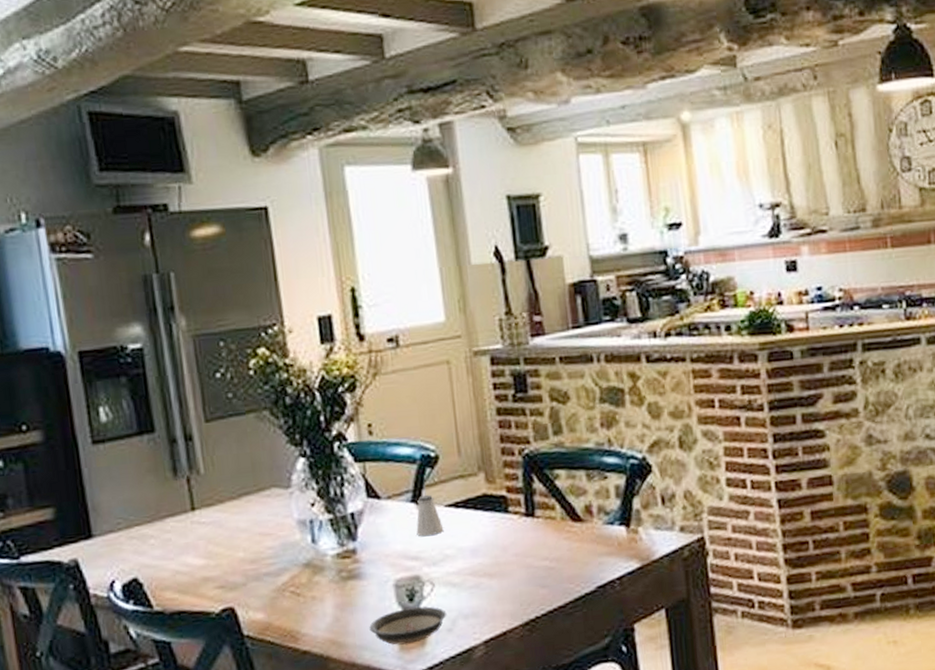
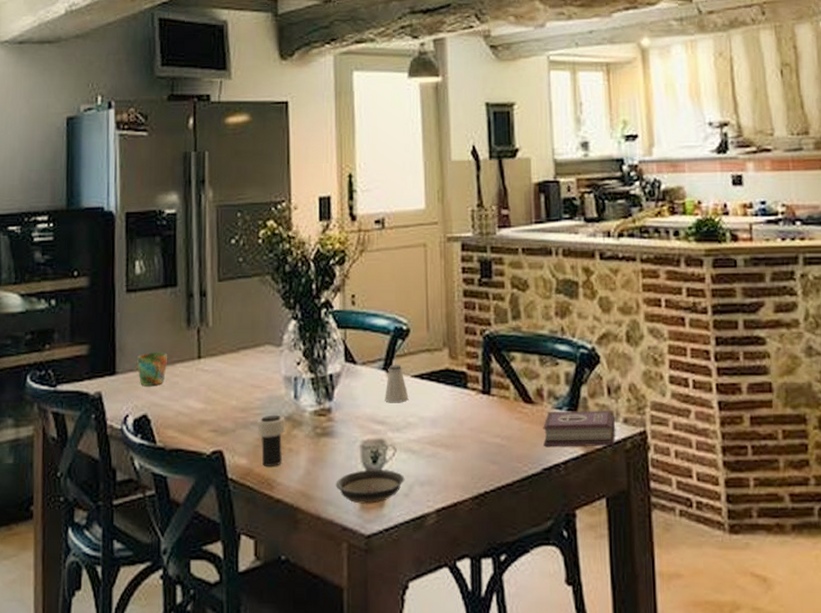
mug: none [116,508,155,547] -> present [137,353,167,386]
cup: none [271,562,306,618] -> present [257,415,285,466]
book: none [594,520,672,564] -> present [543,411,615,446]

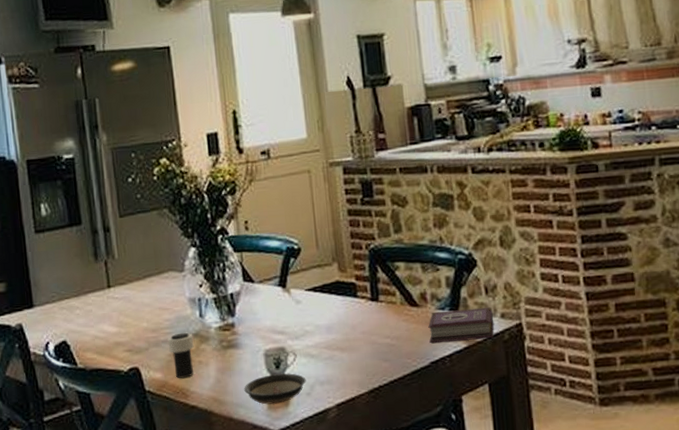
mug: present [137,353,167,386] -> none [51,285,80,316]
saltshaker: present [385,365,409,403] -> none [282,281,305,315]

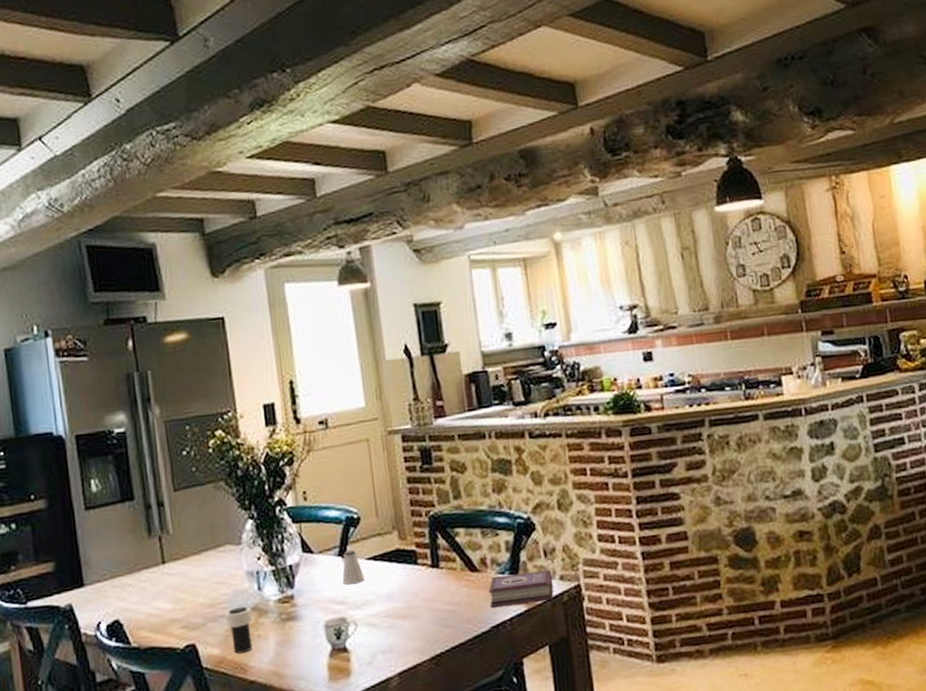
saucer: present [244,373,307,405] -> none [304,643,368,676]
saltshaker: none [282,281,305,315] -> present [342,550,365,585]

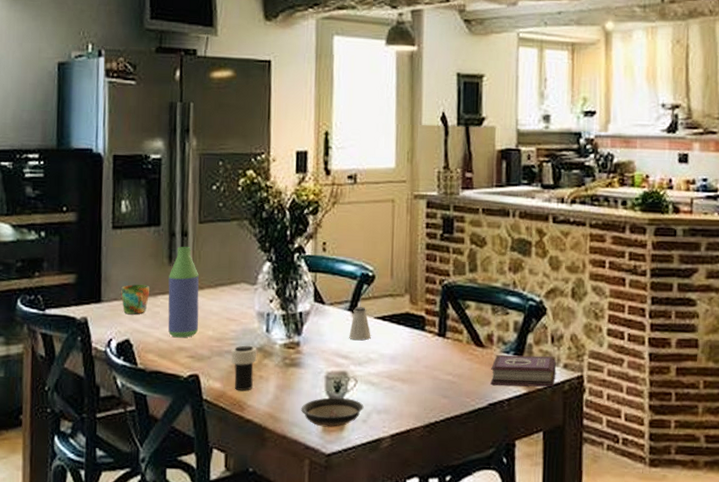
mug: none [103,562,133,594] -> present [121,284,149,314]
bottle: none [150,516,189,611] -> present [168,246,199,338]
saucer: none [304,643,368,676] -> present [301,397,364,427]

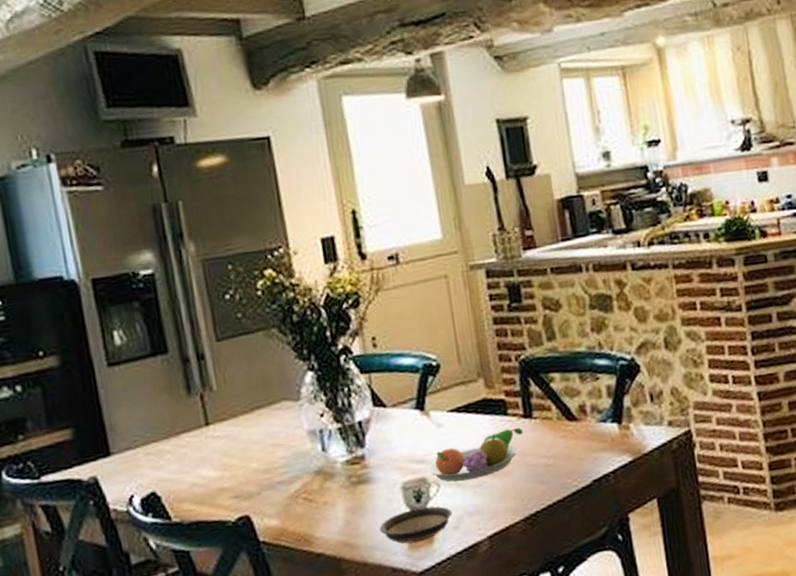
mug: present [121,284,149,314] -> none [133,425,171,463]
bottle: present [168,246,199,338] -> none [190,370,240,479]
cup: present [231,345,257,391] -> none [284,470,318,524]
saltshaker: present [349,307,371,341] -> none [421,402,447,441]
fruit bowl: none [349,342,436,381] -> present [427,428,524,482]
book: present [490,354,556,387] -> none [589,415,661,459]

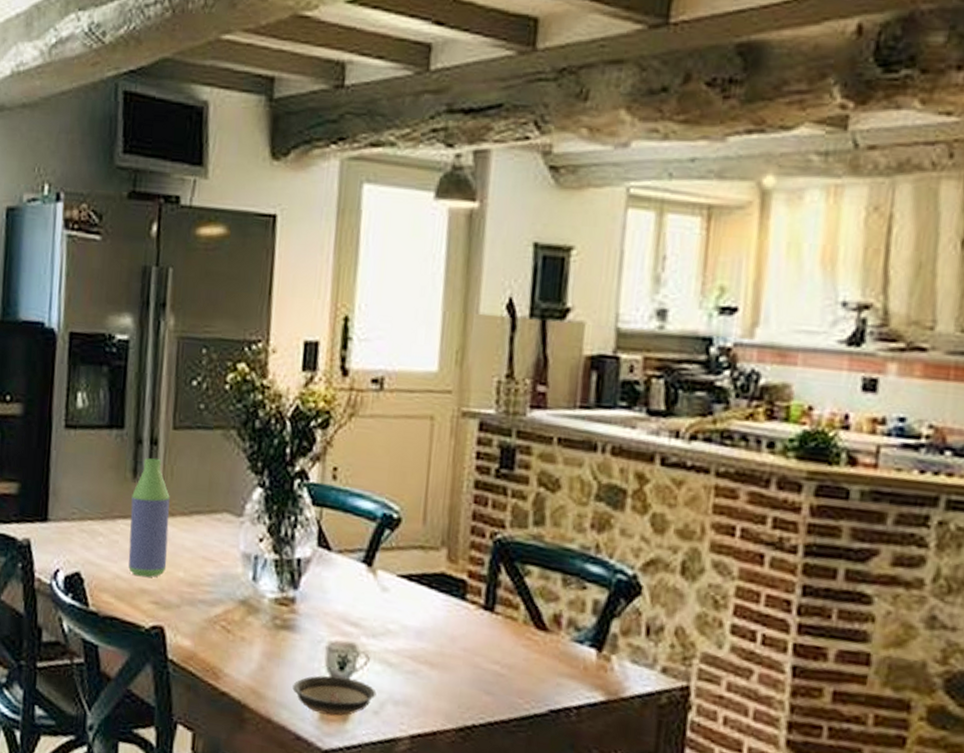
bottle: none [190,370,240,479] -> present [128,458,170,578]
fruit bowl: present [427,428,524,482] -> none [359,615,480,665]

